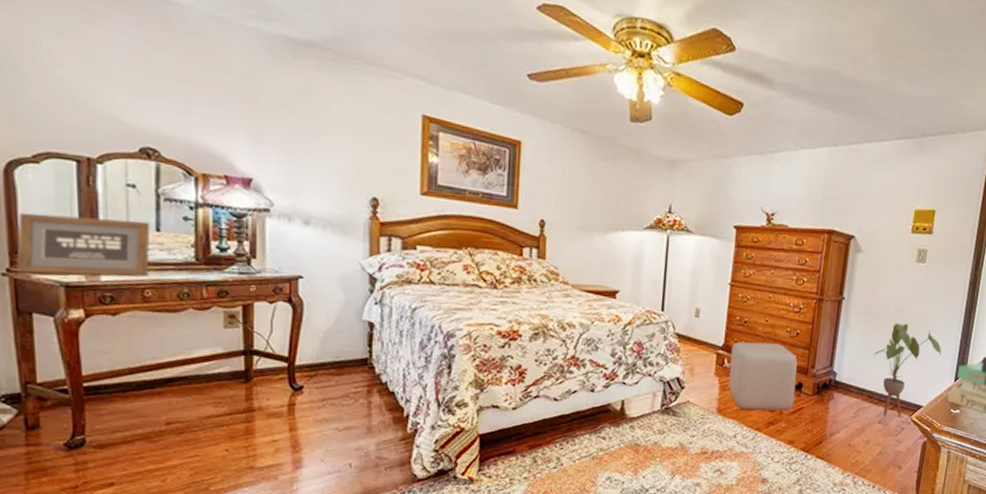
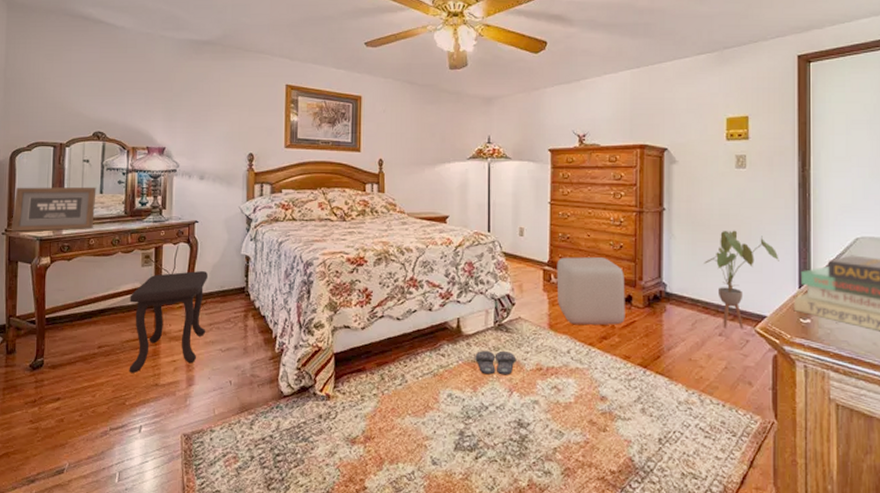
stool: none [209,336,319,454] -> present [129,270,209,373]
slippers: none [638,434,682,459] -> present [475,351,517,375]

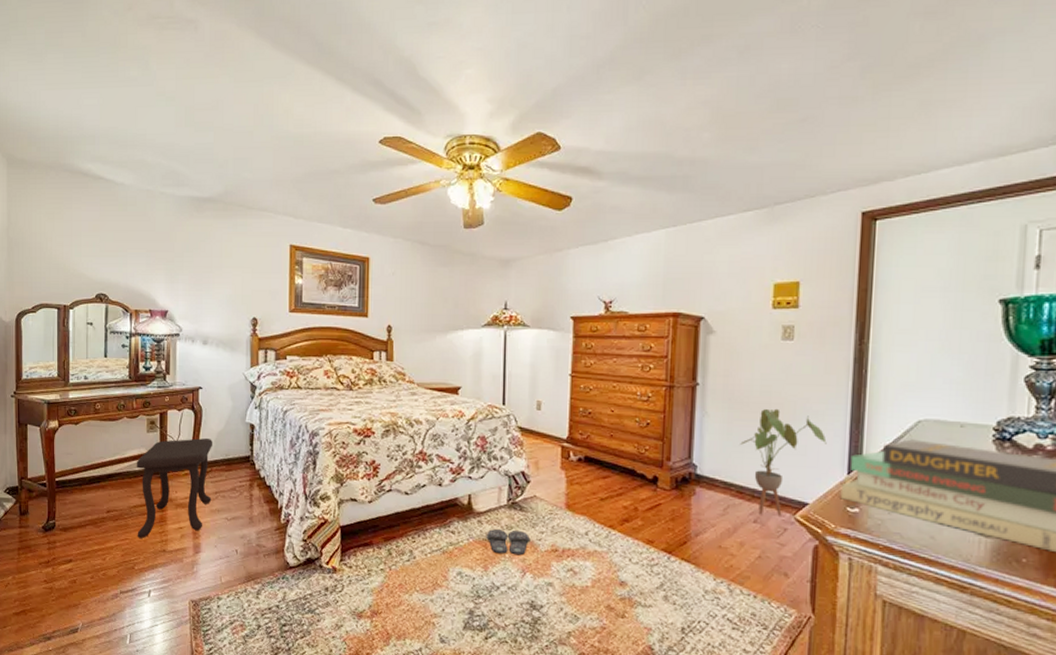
picture frame: present [11,186,97,232] -> none [20,349,101,395]
pouf: present [556,257,625,325] -> none [576,433,651,508]

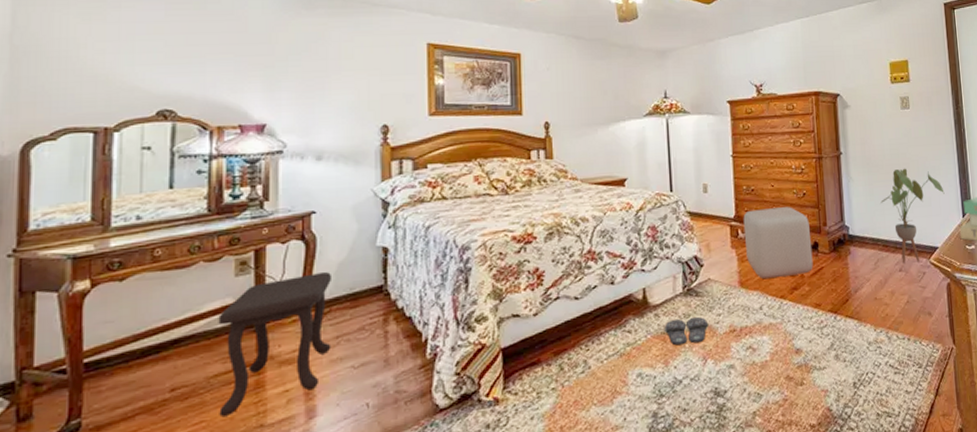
pouf: none [576,433,651,508] -> present [743,207,813,279]

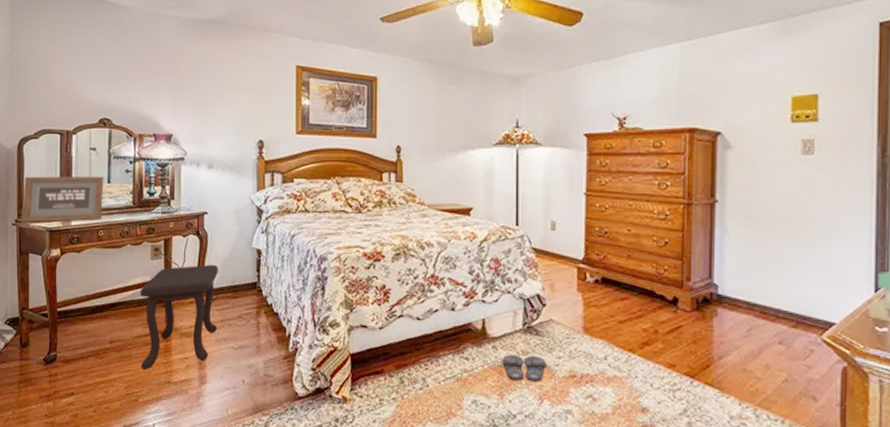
picture frame: none [24,180,164,251] -> present [22,176,104,223]
pouf: present [743,207,813,279] -> none [592,254,671,330]
house plant: present [880,168,945,264] -> none [762,225,852,337]

